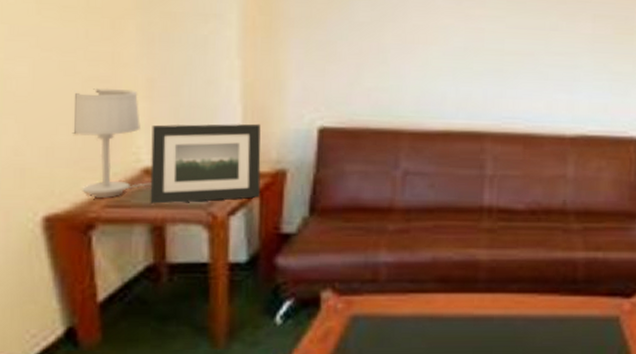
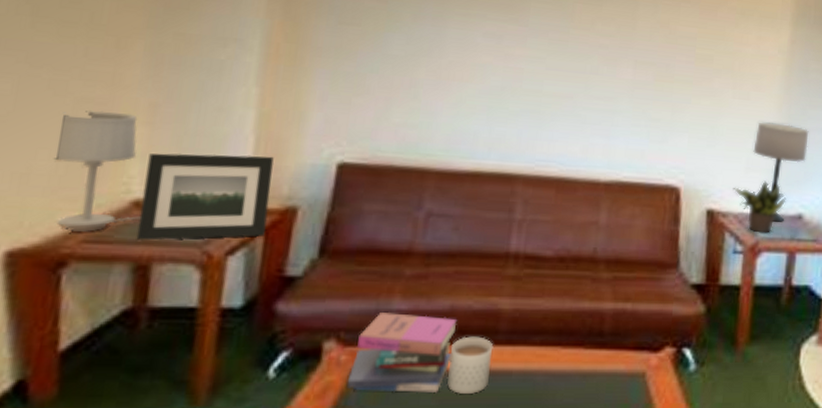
books: none [345,265,440,337] -> present [346,312,458,394]
mug: none [434,285,475,337] -> present [447,336,494,394]

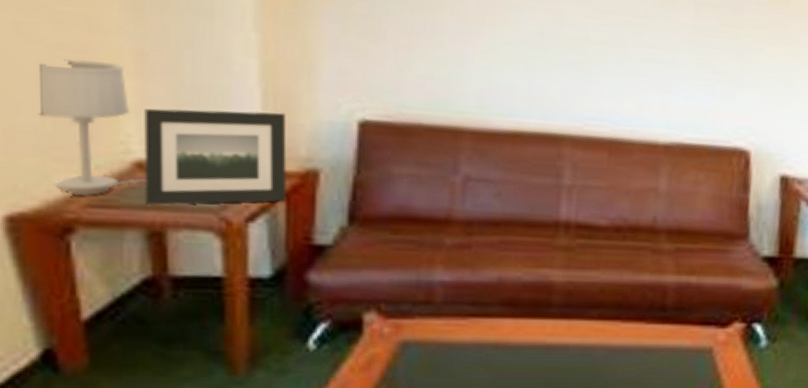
books: present [346,312,458,394] -> none [392,284,507,367]
mug: present [447,336,494,394] -> none [499,309,547,367]

